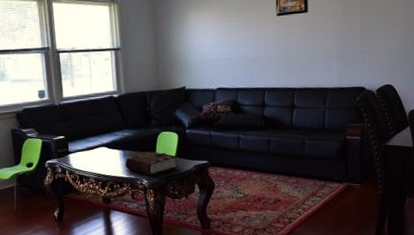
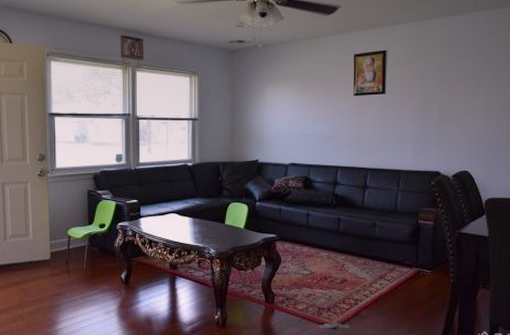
book: present [125,151,179,177] -> none [194,221,247,246]

